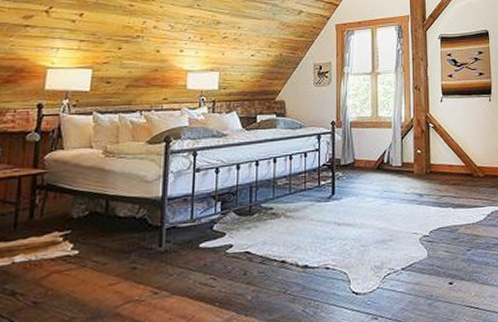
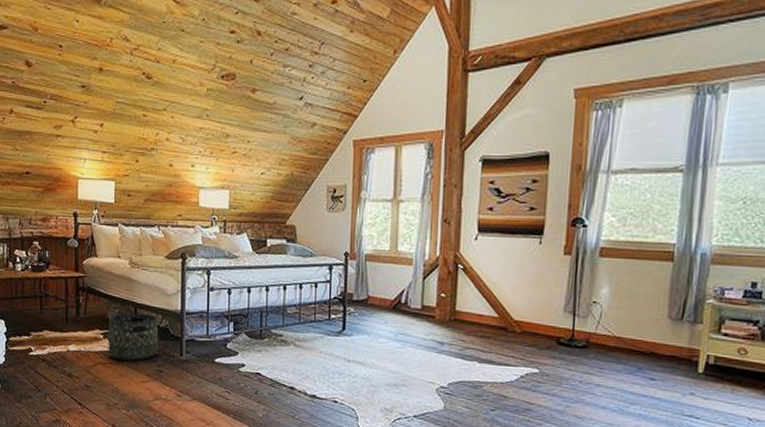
basket: none [68,205,134,264] -> present [108,313,159,361]

